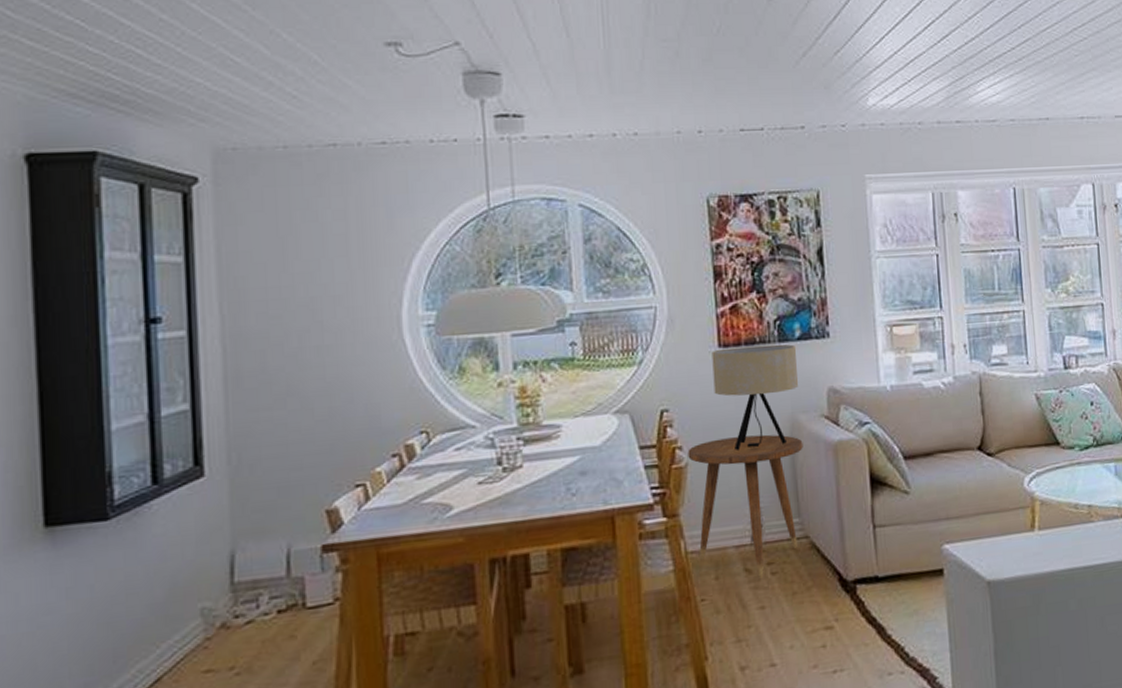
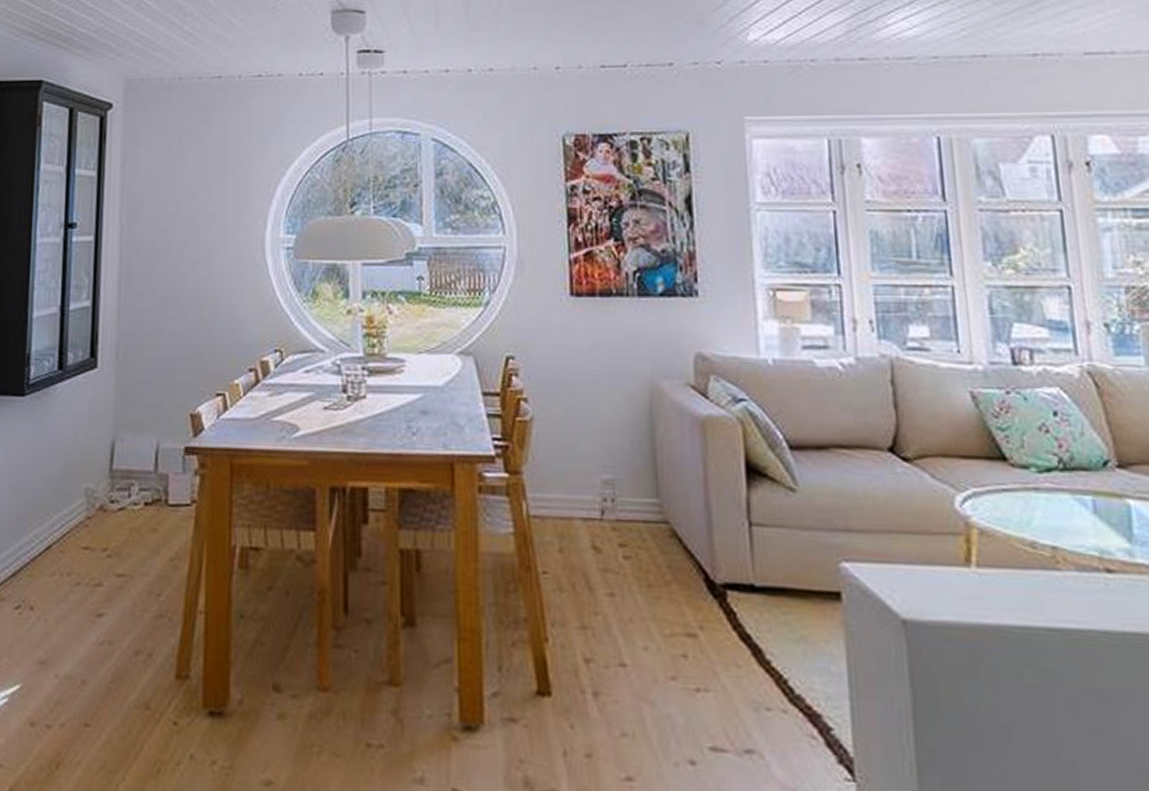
side table: present [688,434,803,580] -> none [533,395,664,562]
table lamp: present [712,344,798,451] -> none [563,297,659,412]

